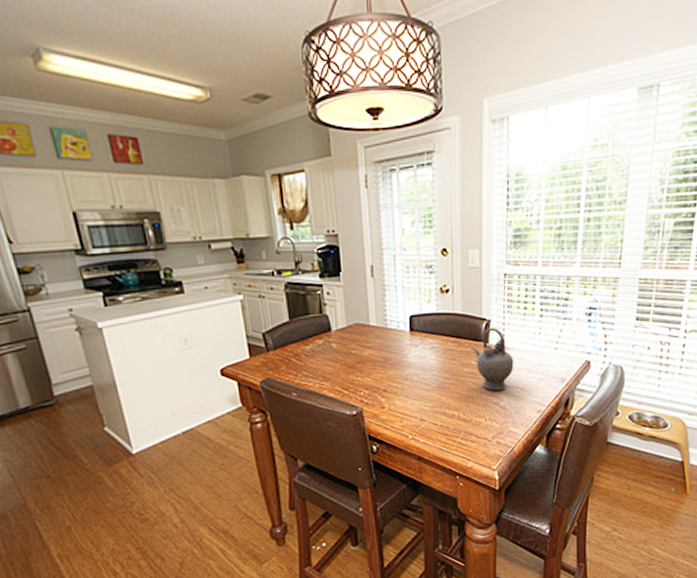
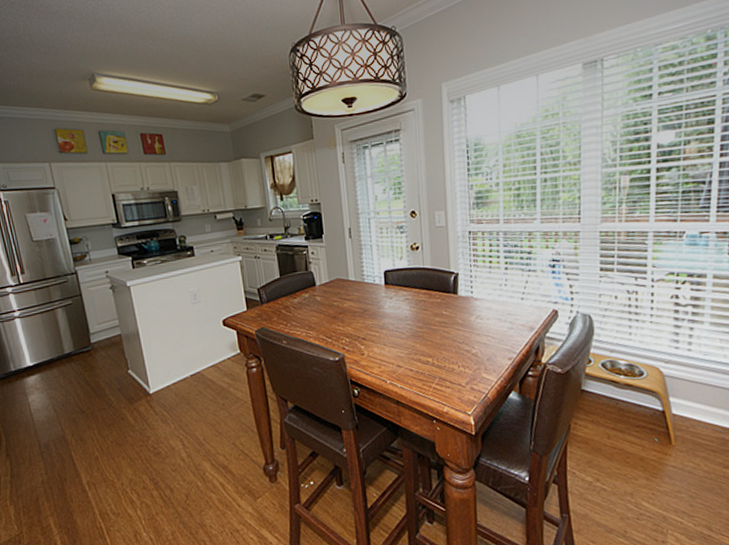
teapot: present [473,327,514,391] -> none [444,280,483,339]

